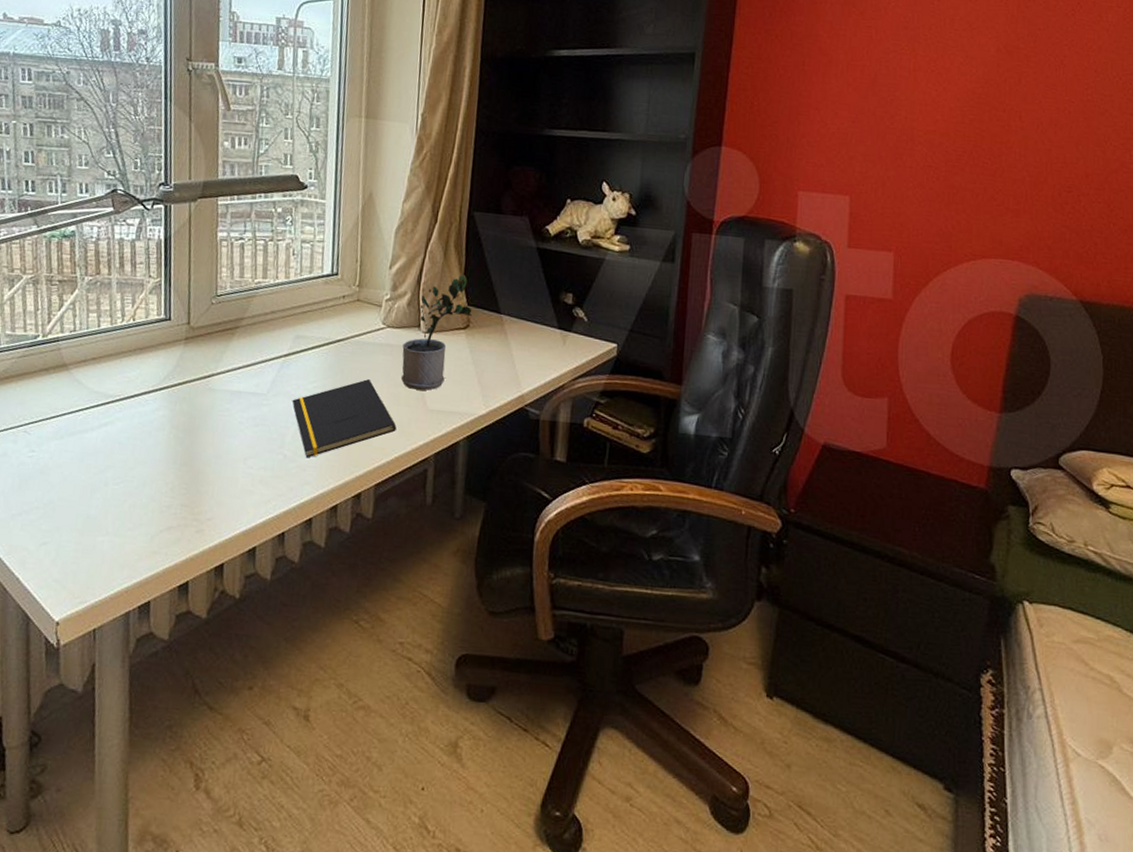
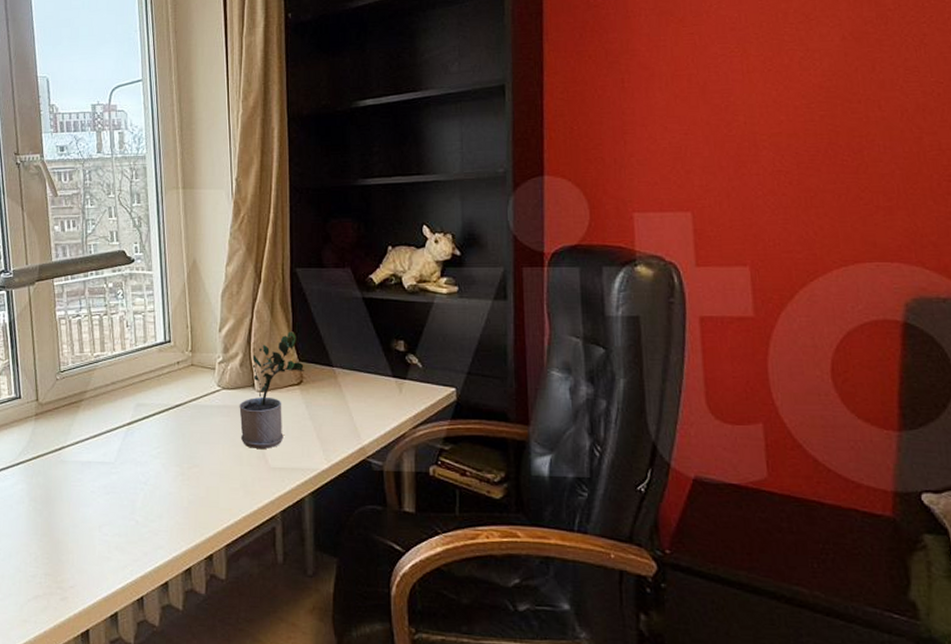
notepad: present [292,379,397,458] -> none [138,442,241,523]

